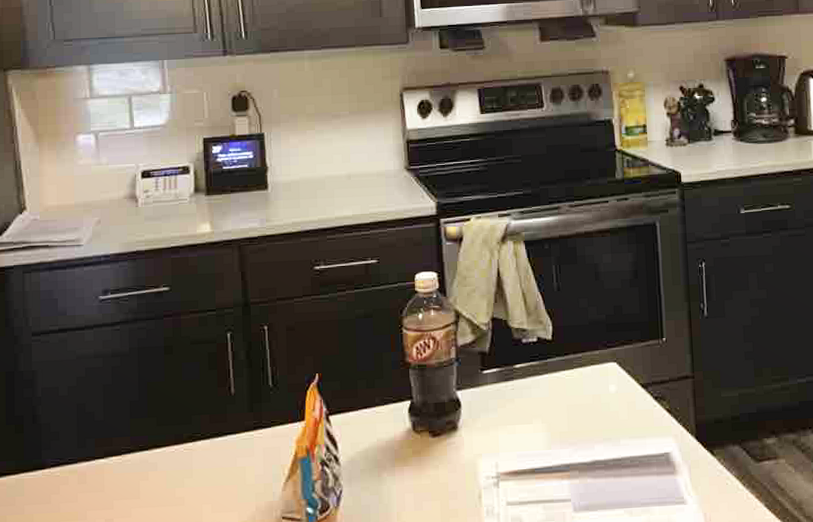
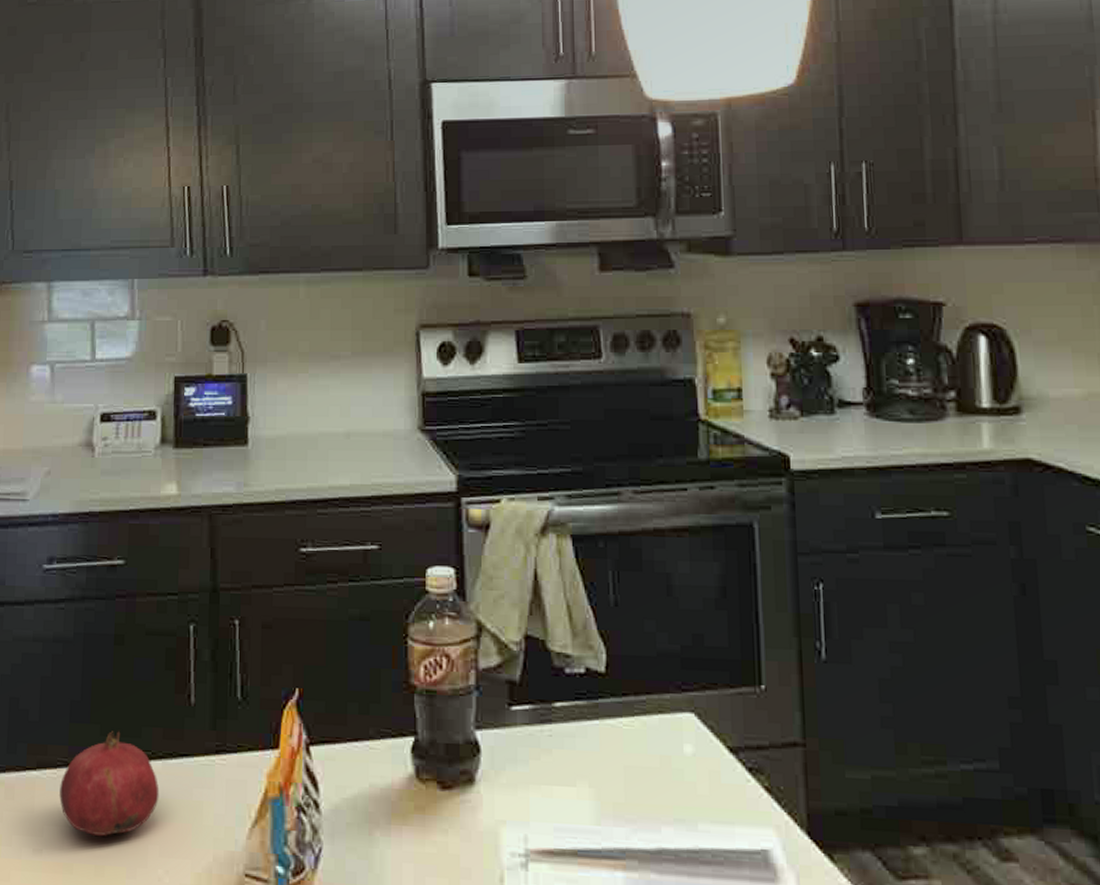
fruit: none [125,421,209,503] -> present [59,731,160,836]

